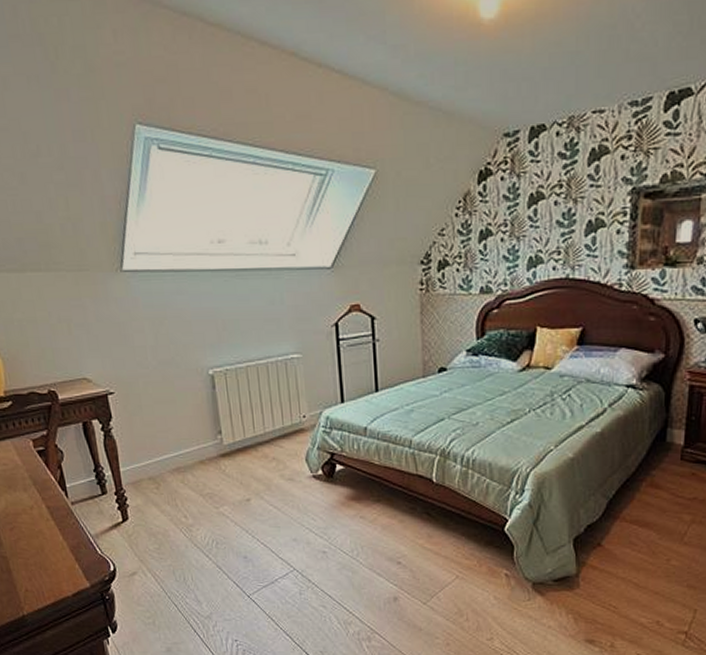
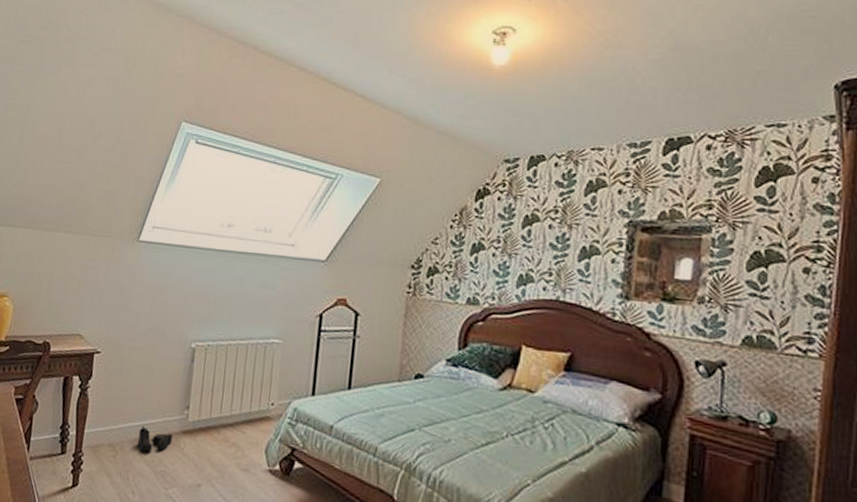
boots: none [176,456,212,479] -> present [137,425,173,452]

